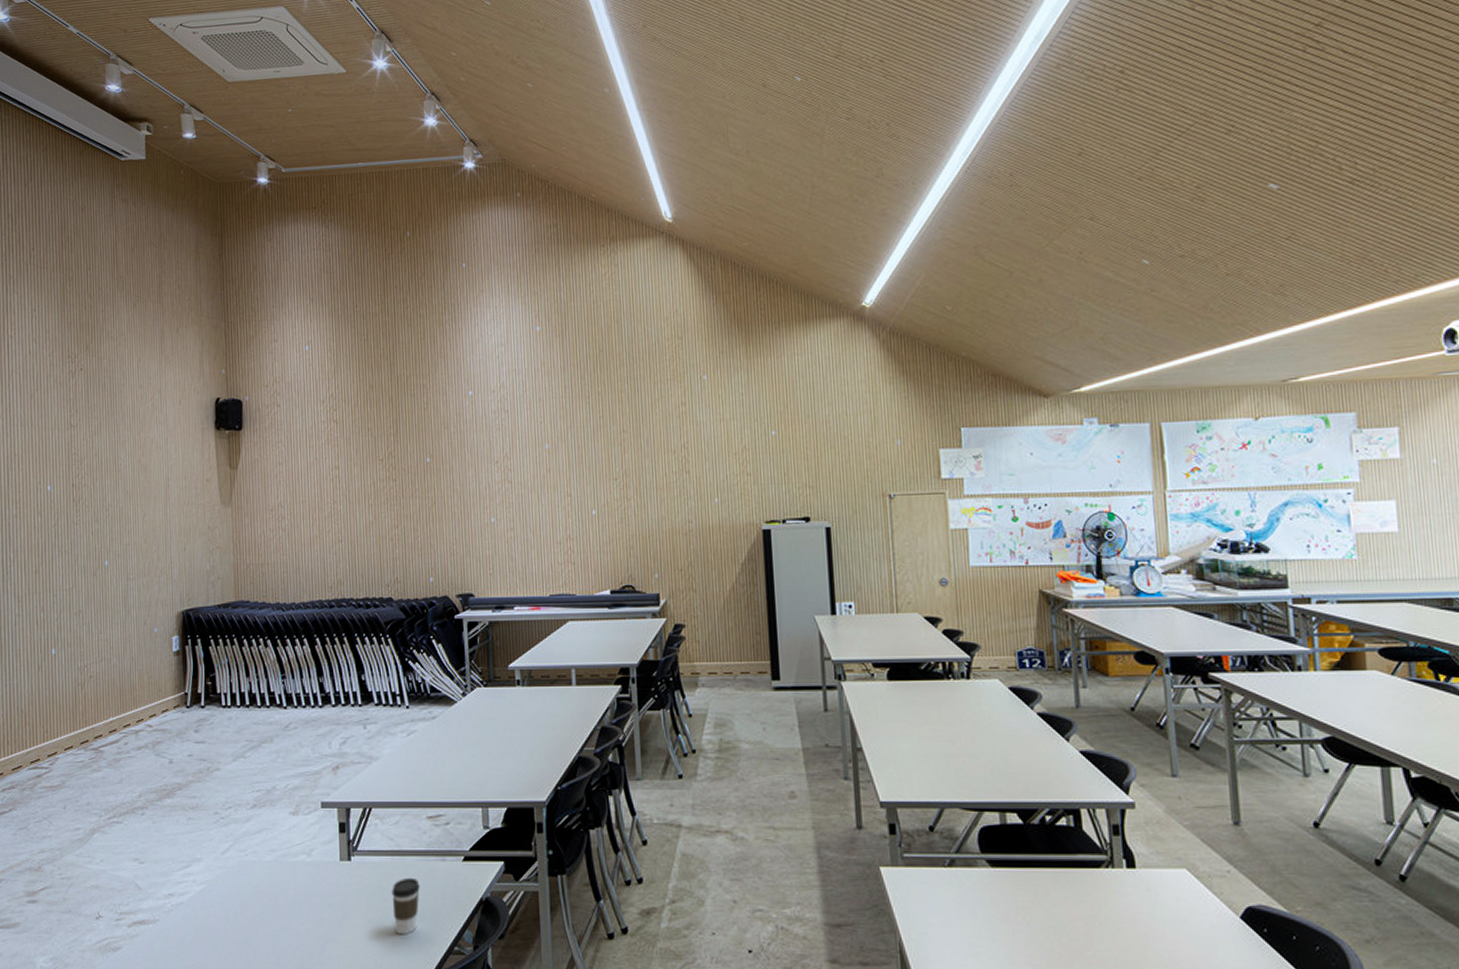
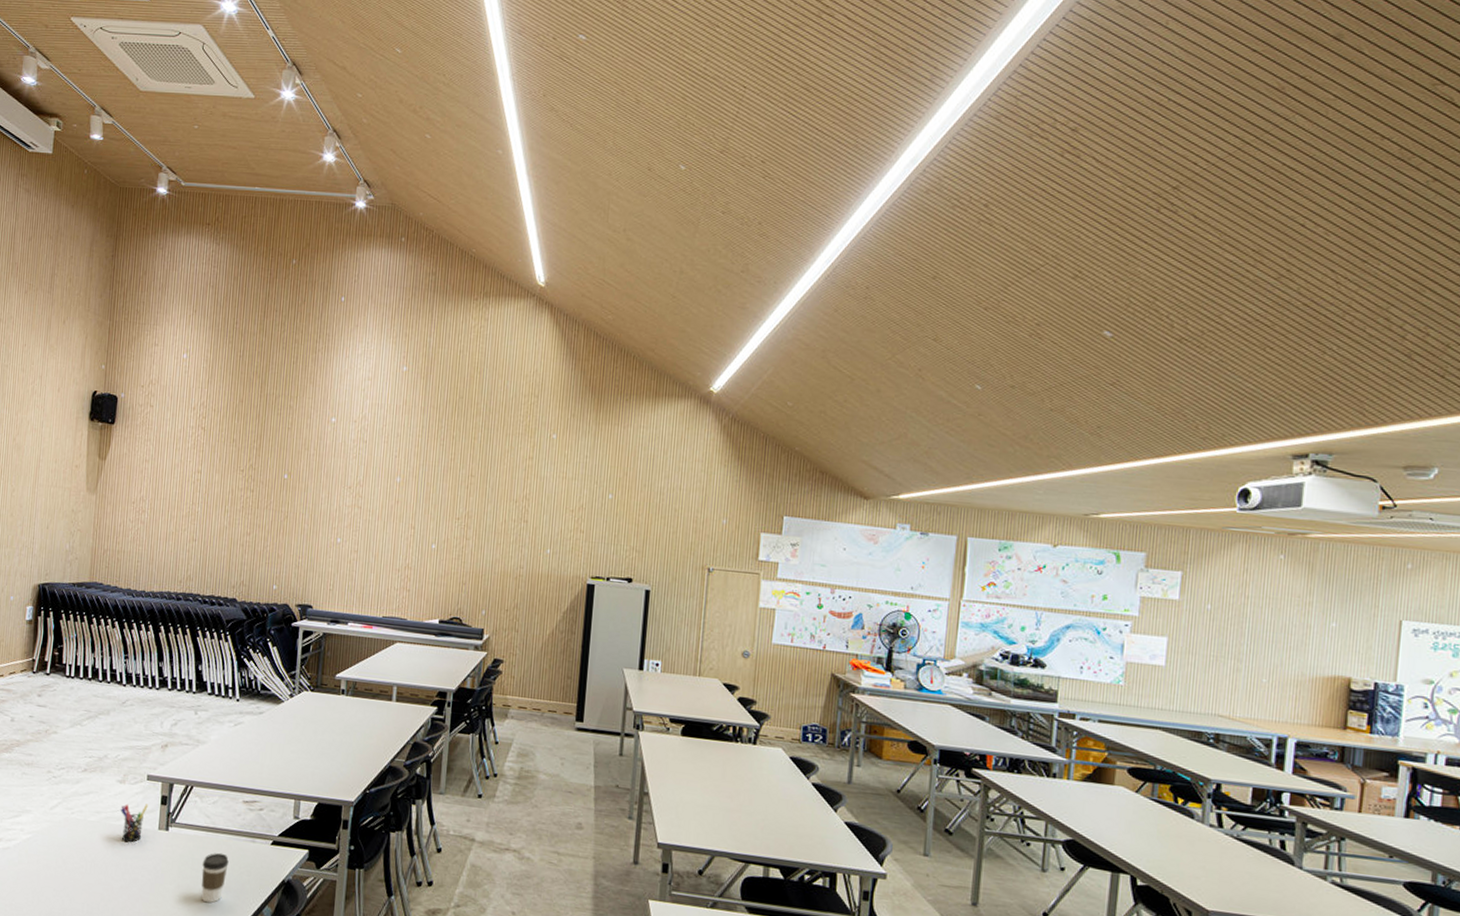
pen holder: none [297,834,326,880] -> present [121,803,148,843]

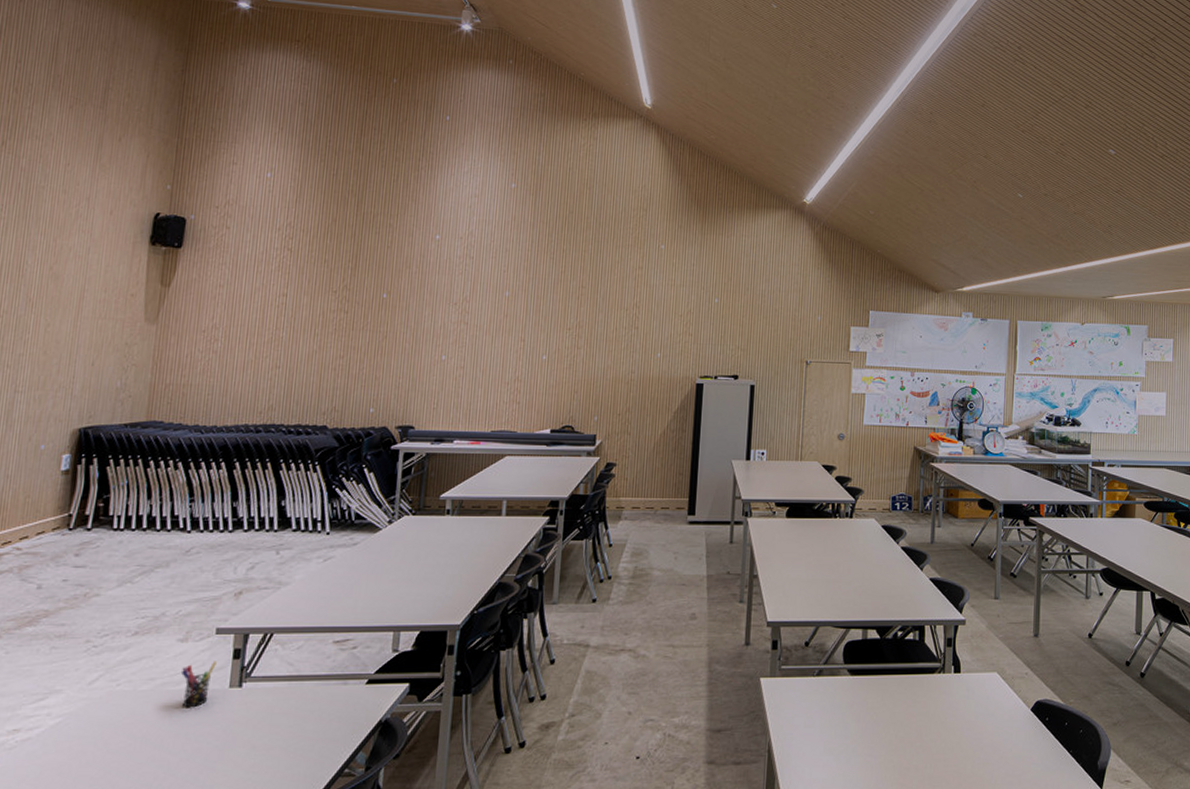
coffee cup: present [201,852,229,903] -> none [281,702,316,760]

